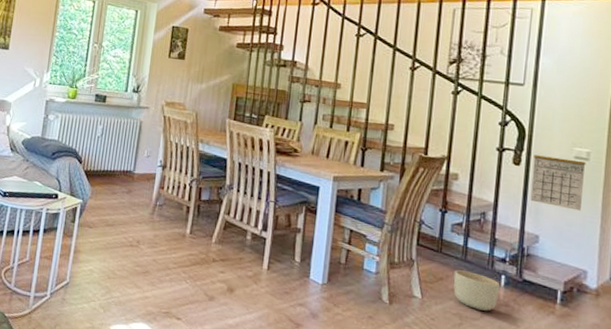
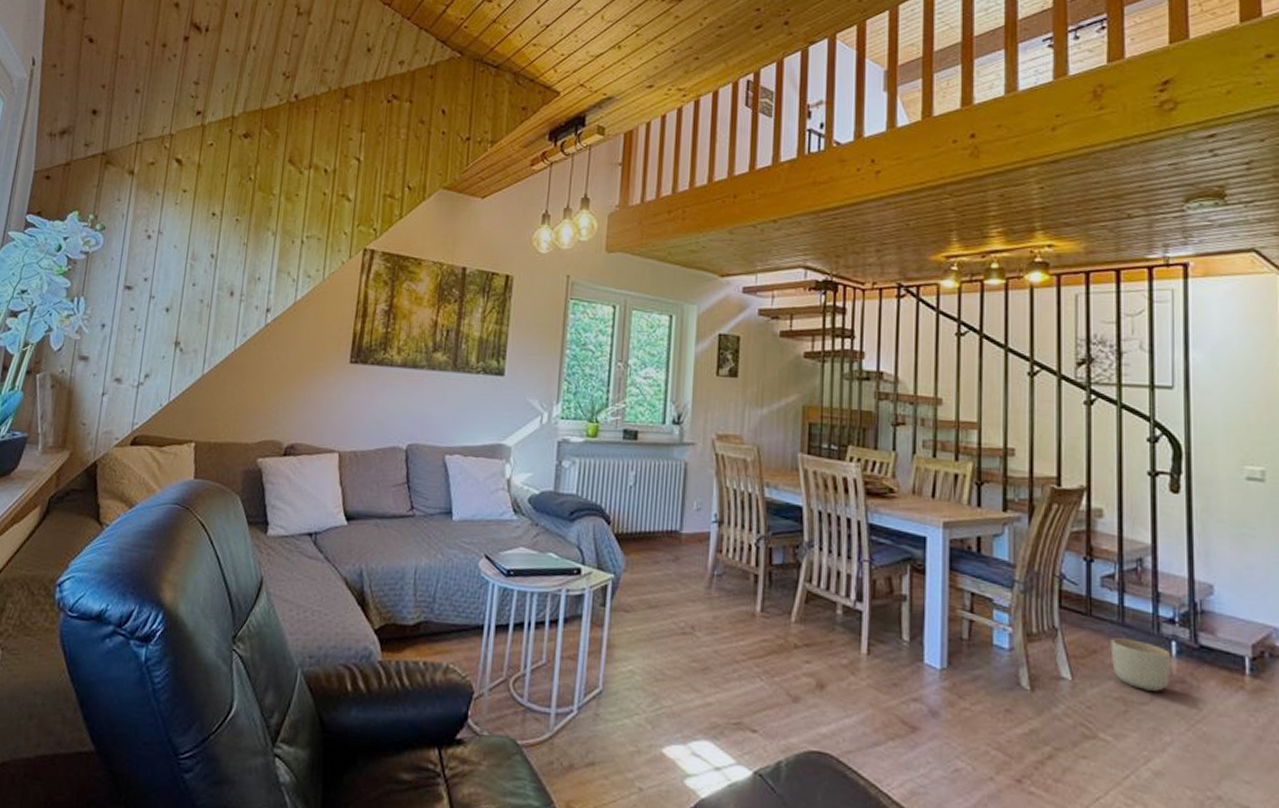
calendar: present [530,155,586,211] -> none [1195,478,1262,549]

